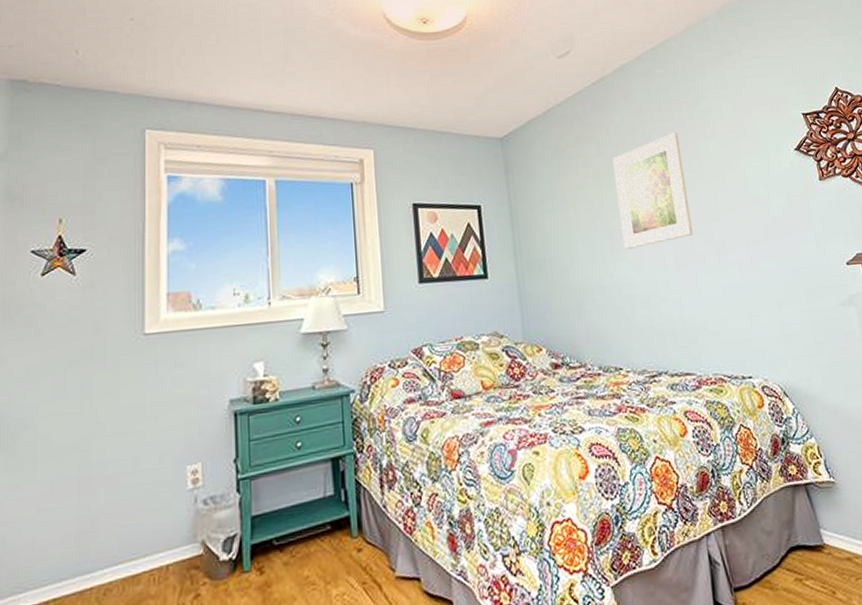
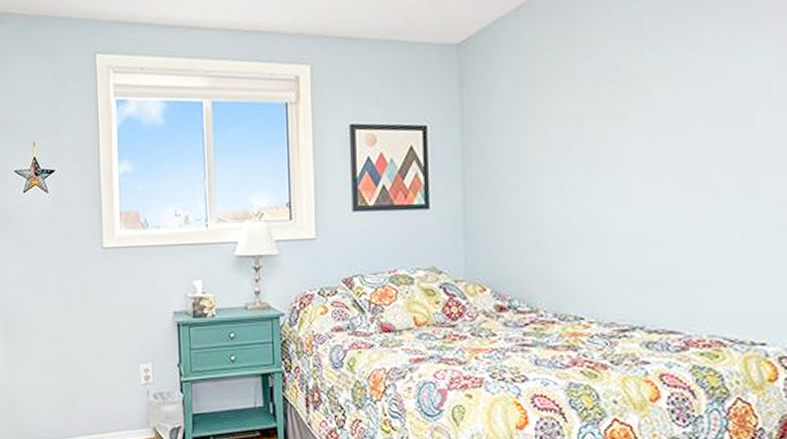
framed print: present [612,133,694,249] -> none [604,23,710,179]

